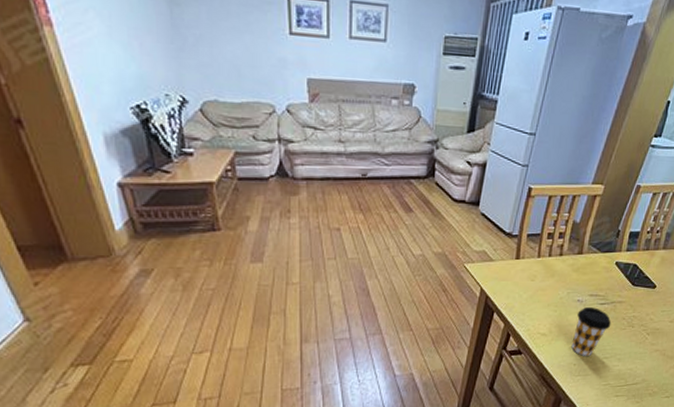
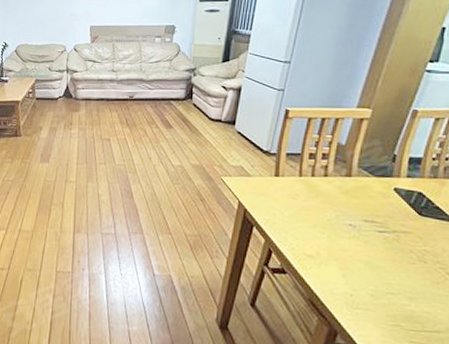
coffee cup: present [571,306,612,356] -> none [345,232,395,288]

